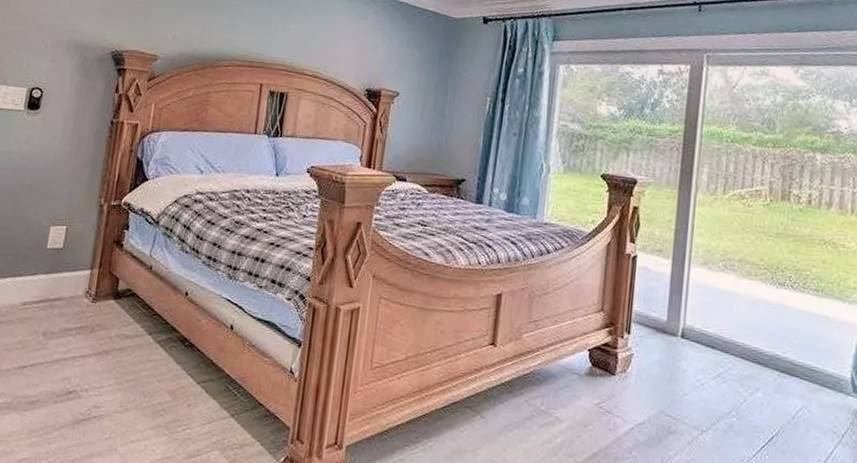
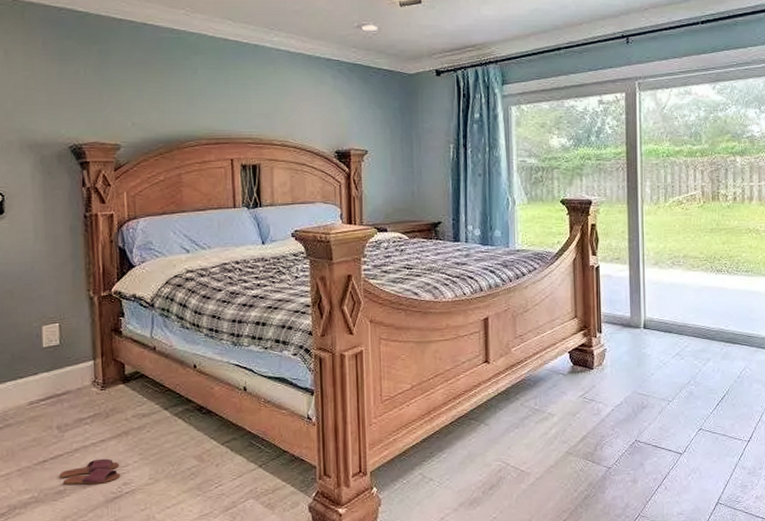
slippers: none [35,374,94,402] -> present [59,458,121,485]

